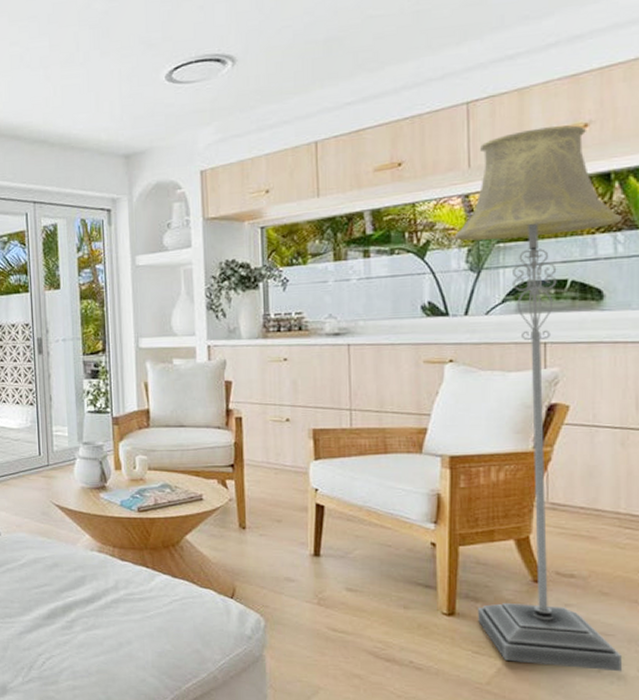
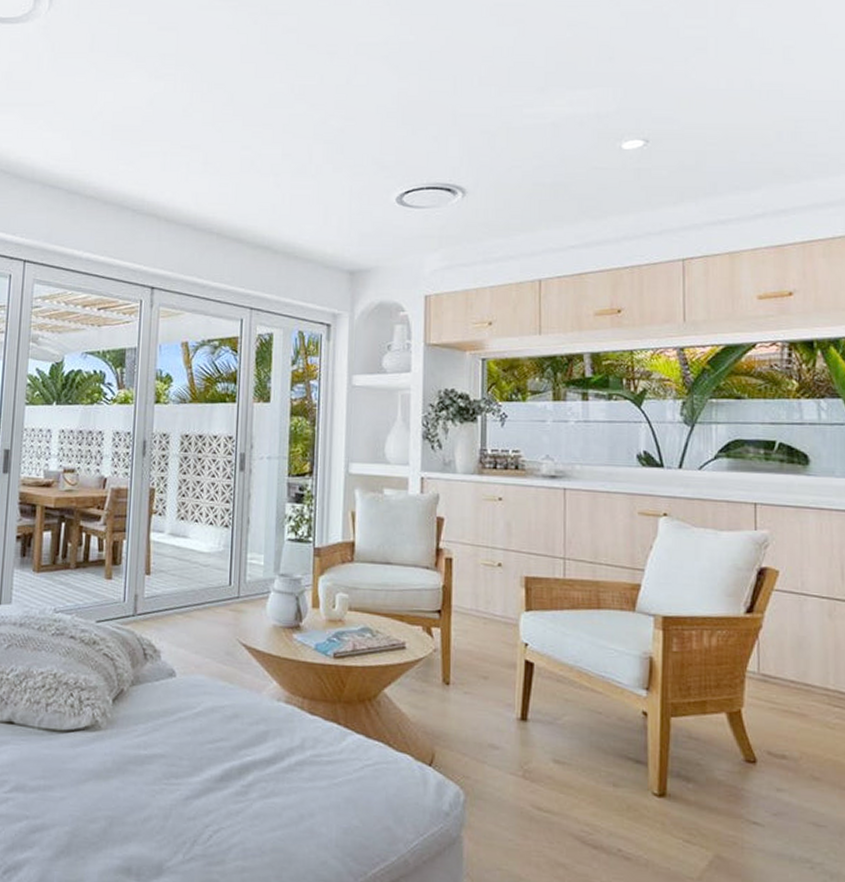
floor lamp: present [456,125,623,672] -> none [671,291,836,870]

